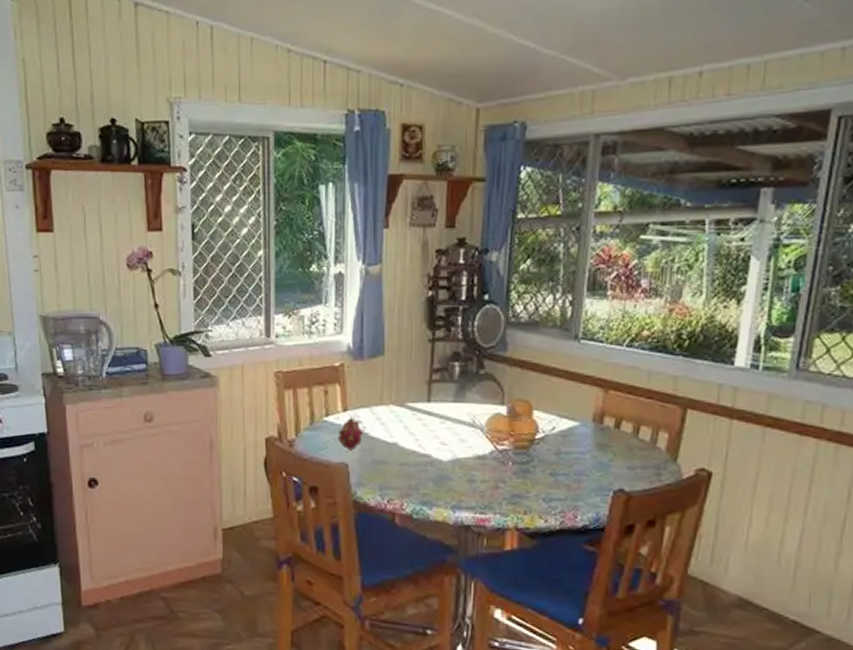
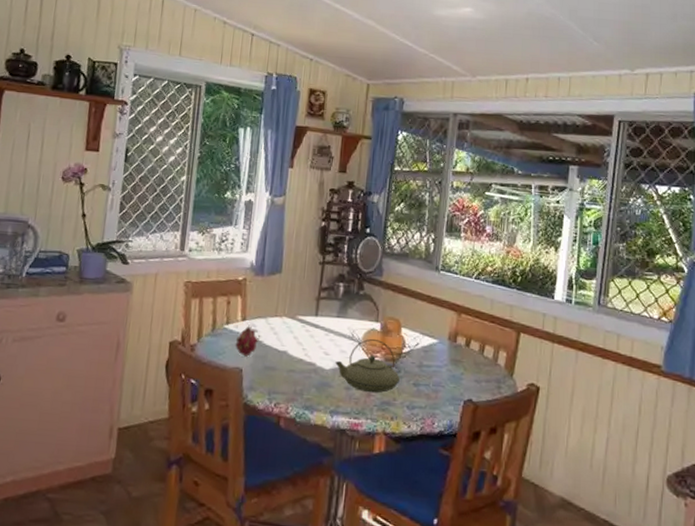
teapot: none [454,424,533,486] -> present [335,338,400,393]

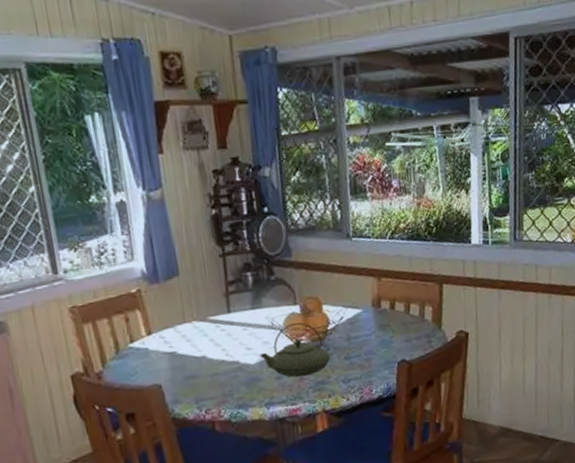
fruit: present [235,324,261,357] -> none [145,337,173,372]

